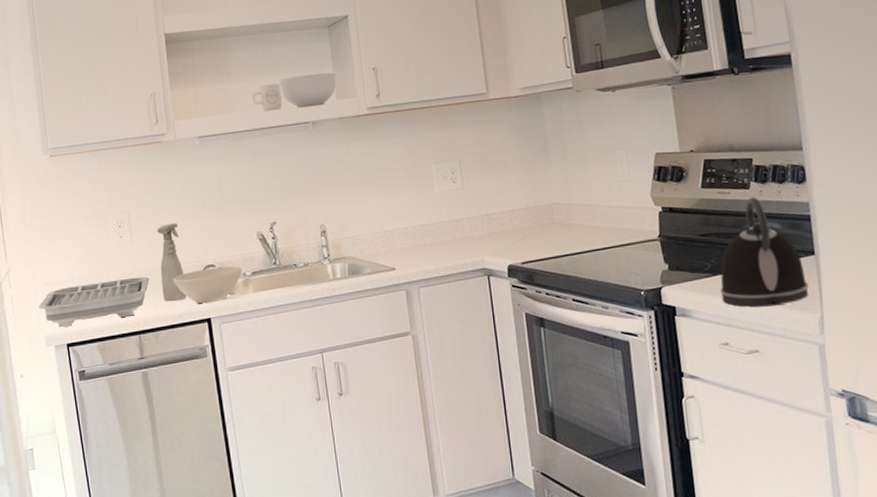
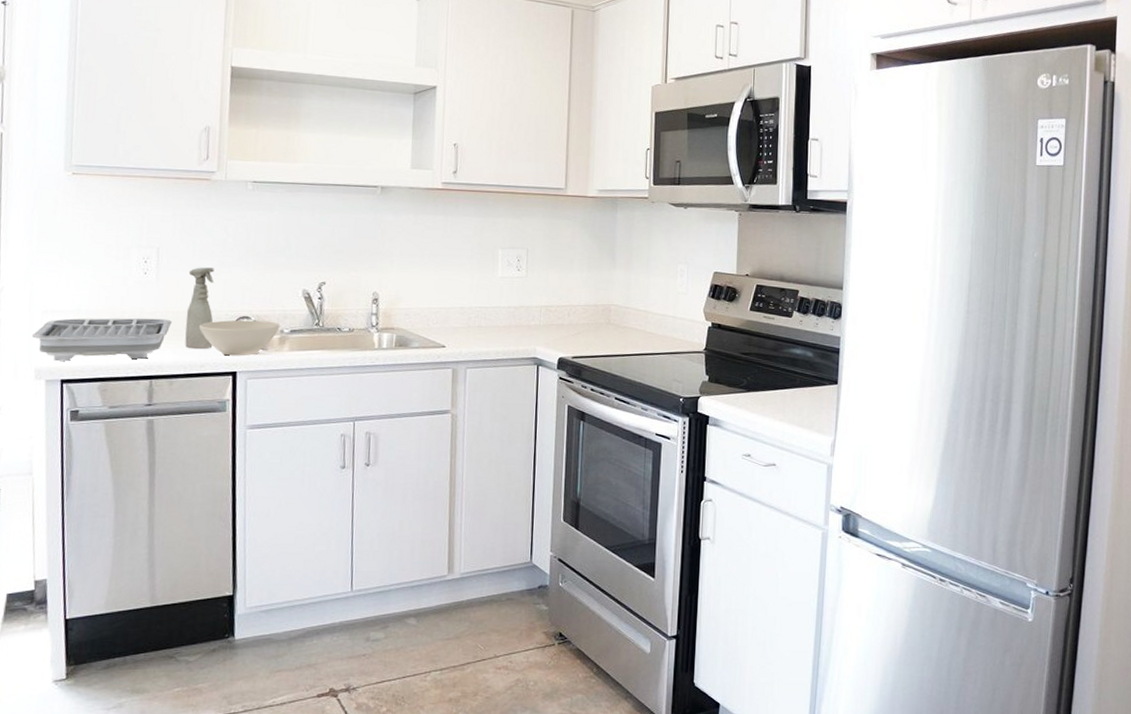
mug: present [252,83,282,111] -> none [320,140,353,168]
bowl: present [279,72,336,108] -> none [352,137,414,172]
kettle: present [720,197,809,307] -> none [751,325,828,426]

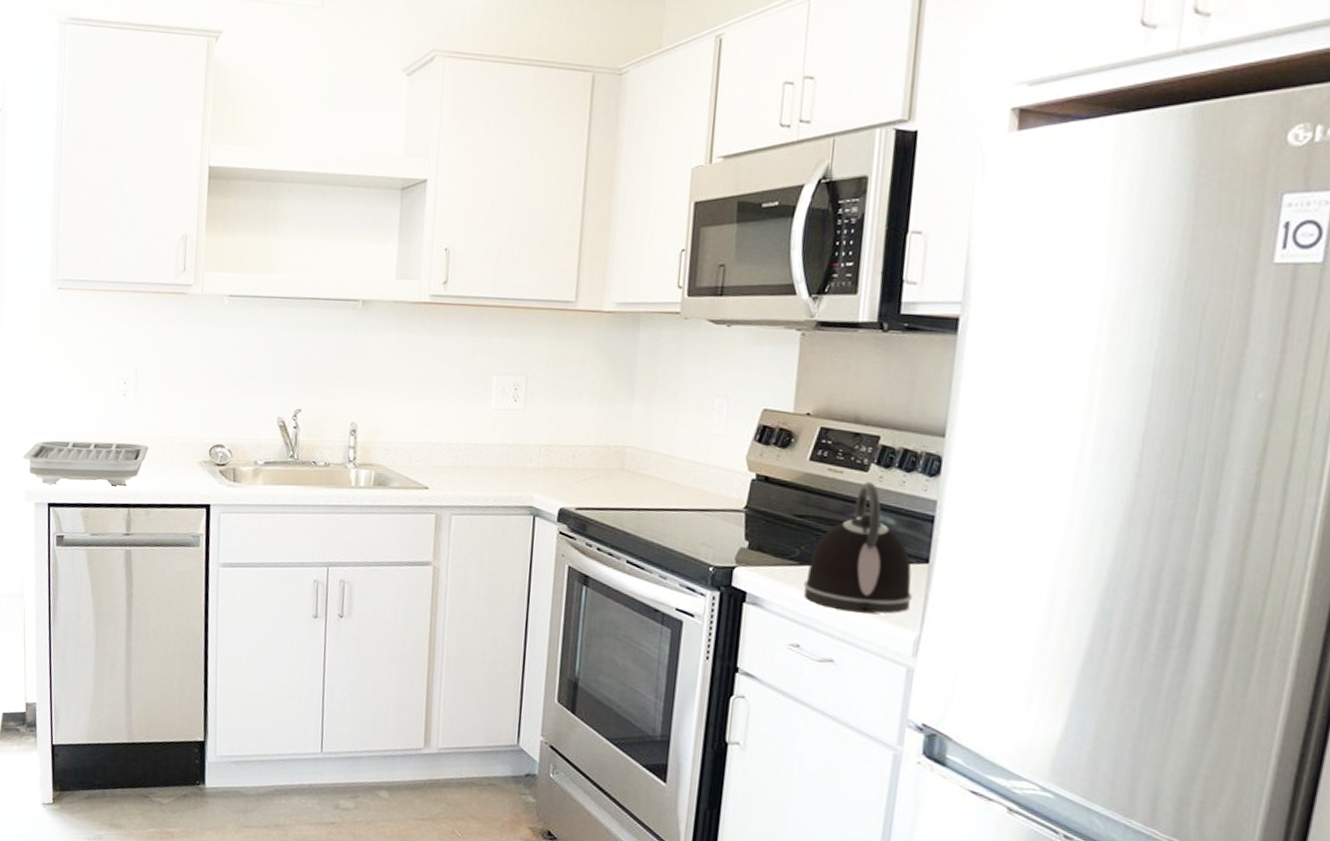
spray bottle: present [185,267,214,350] -> none [161,389,190,479]
bowl: present [200,320,280,357] -> none [175,448,254,488]
kettle: none [751,325,828,426] -> present [803,482,912,614]

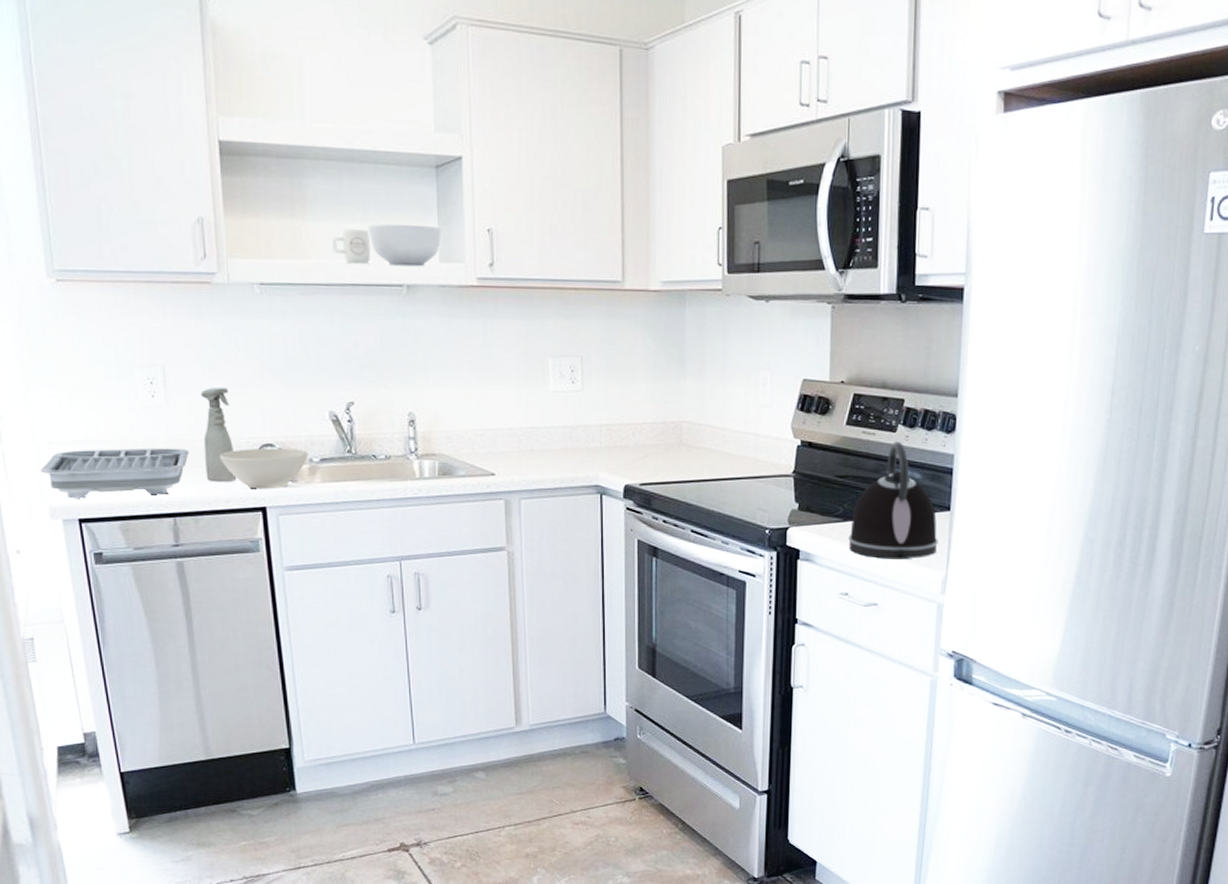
spray bottle: none [161,389,190,479] -> present [200,388,237,483]
bowl: none [175,448,254,488] -> present [220,448,308,490]
mug: none [298,247,333,279] -> present [332,229,370,263]
bowl: none [332,242,400,283] -> present [368,223,441,267]

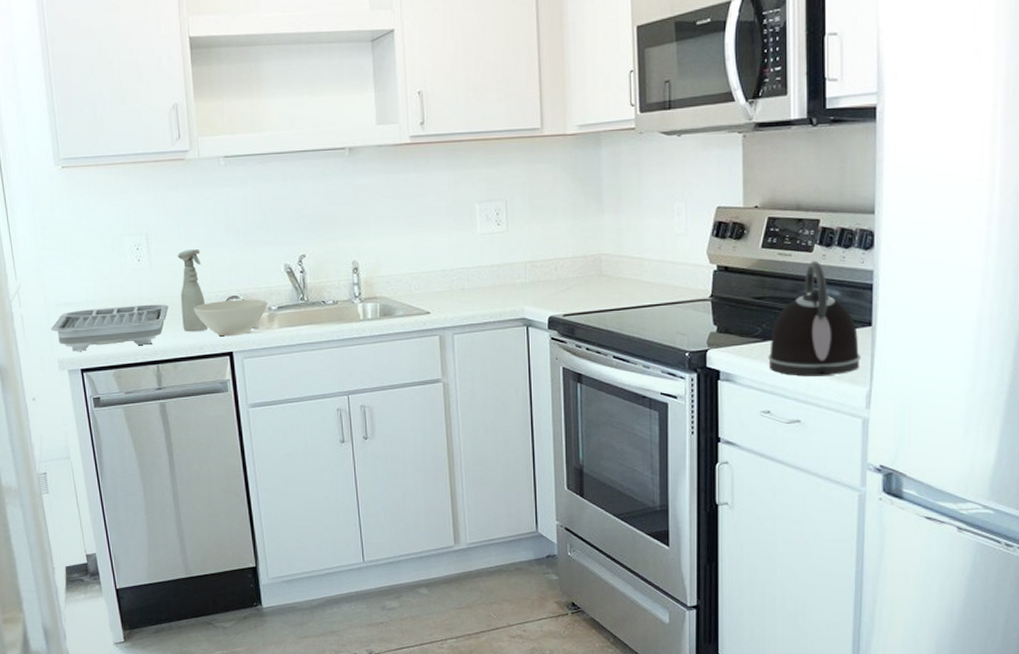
mug: present [332,229,370,263] -> none [284,102,317,132]
bowl: present [368,223,441,267] -> none [314,93,377,132]

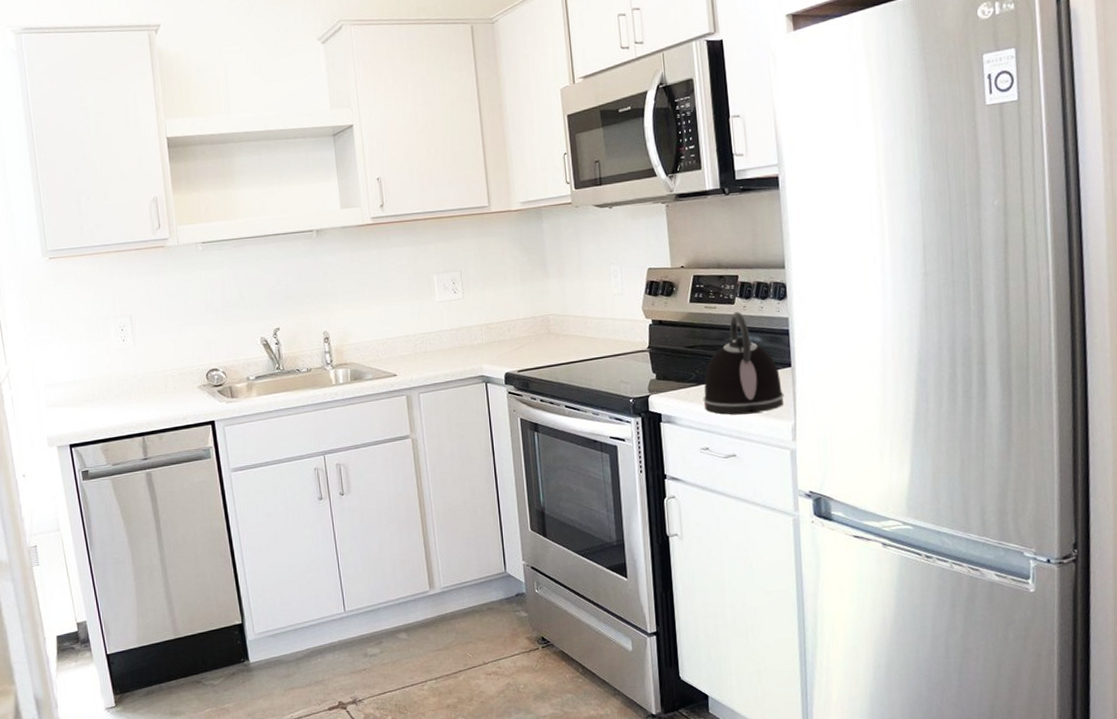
dish rack: present [51,304,169,352] -> none [40,379,153,429]
spray bottle: present [177,249,208,332] -> none [159,328,191,405]
bowl: present [194,299,267,337] -> none [177,370,246,407]

